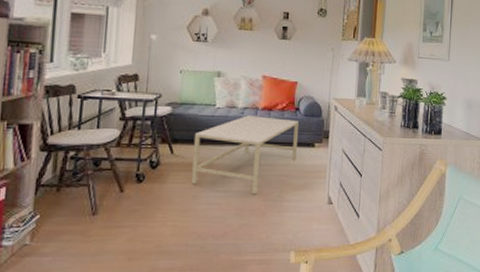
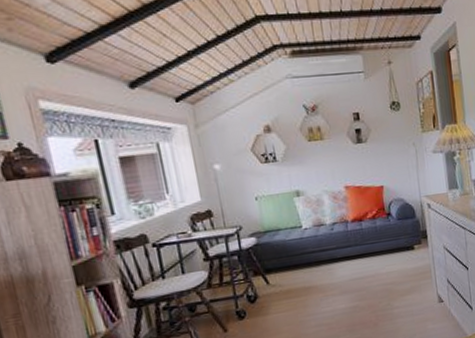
coffee table: present [192,115,299,195] -> none [286,225,398,311]

